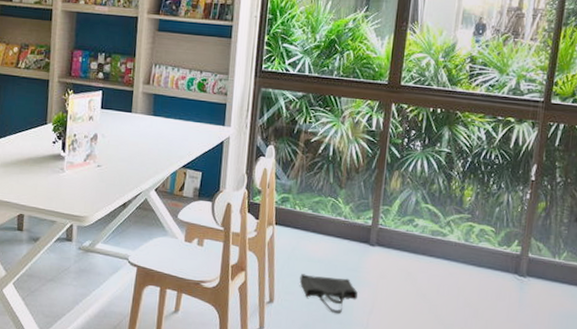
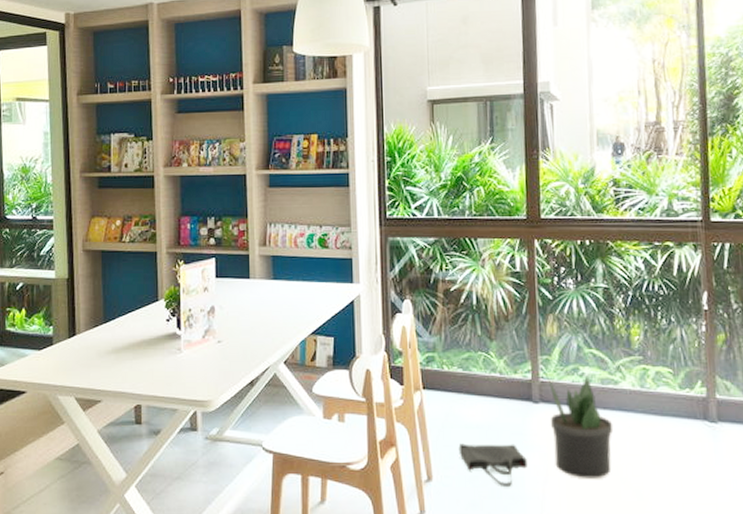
planter: none [381,226,436,314] -> present [549,375,614,478]

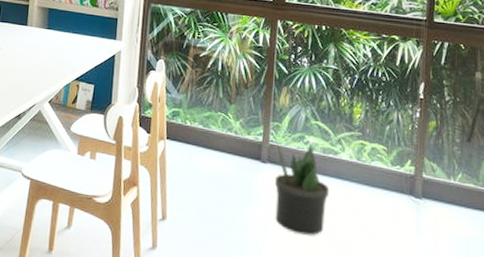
tote bag: present [458,443,527,486] -> none [191,190,251,233]

